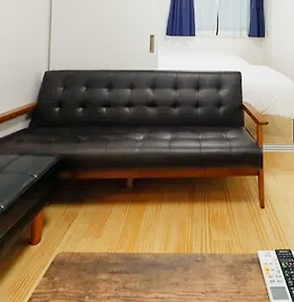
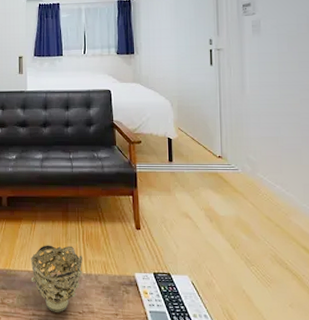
decorative bowl: none [154,226,208,294] -> present [30,245,83,312]

